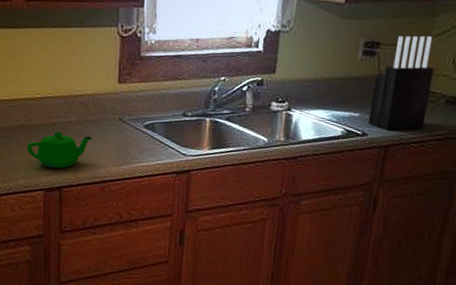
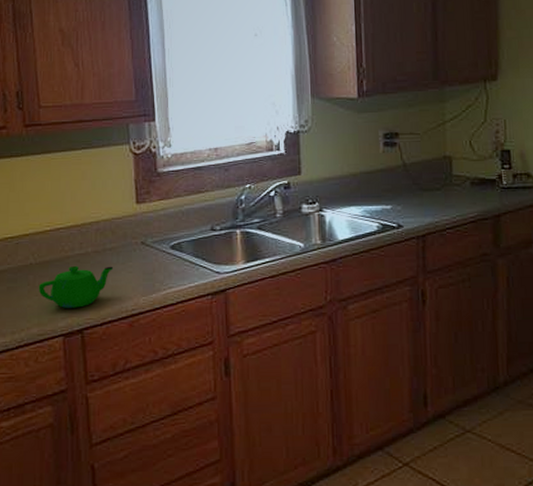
knife block: present [369,35,434,130] -> none [400,122,456,218]

